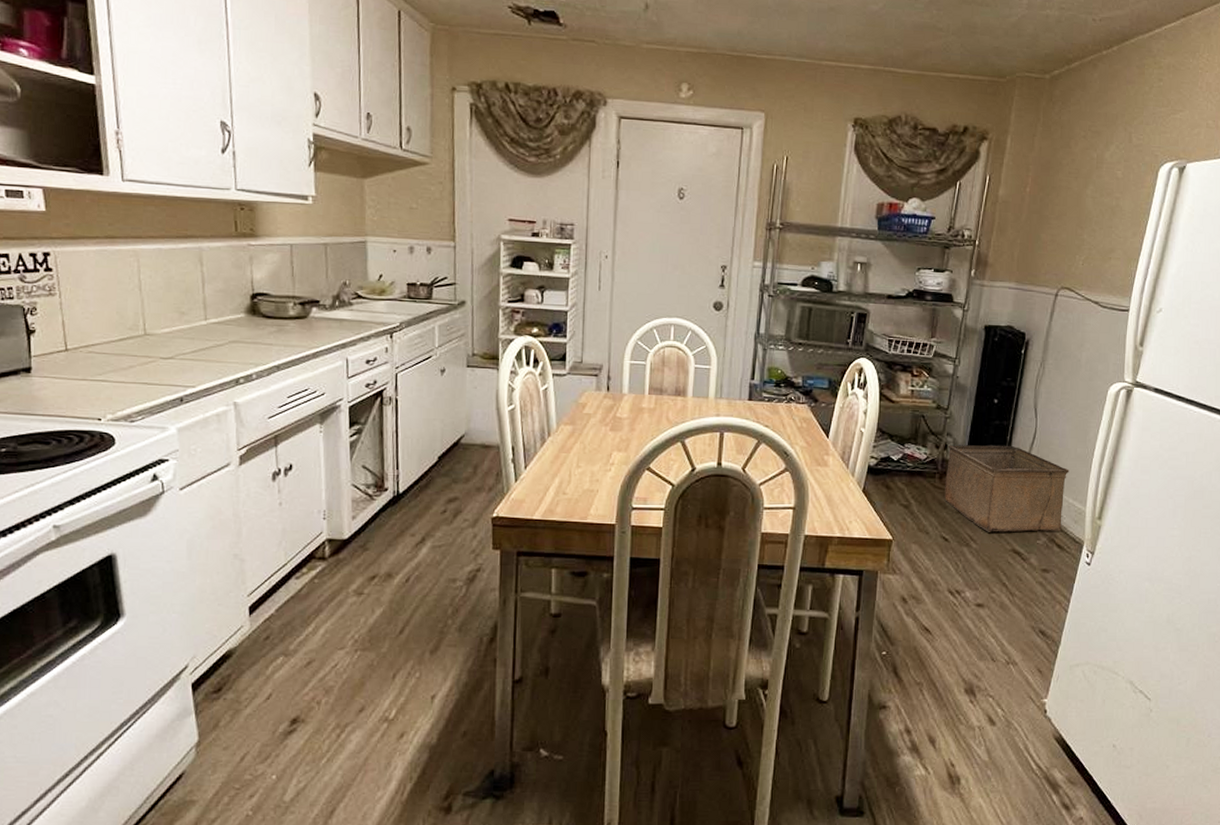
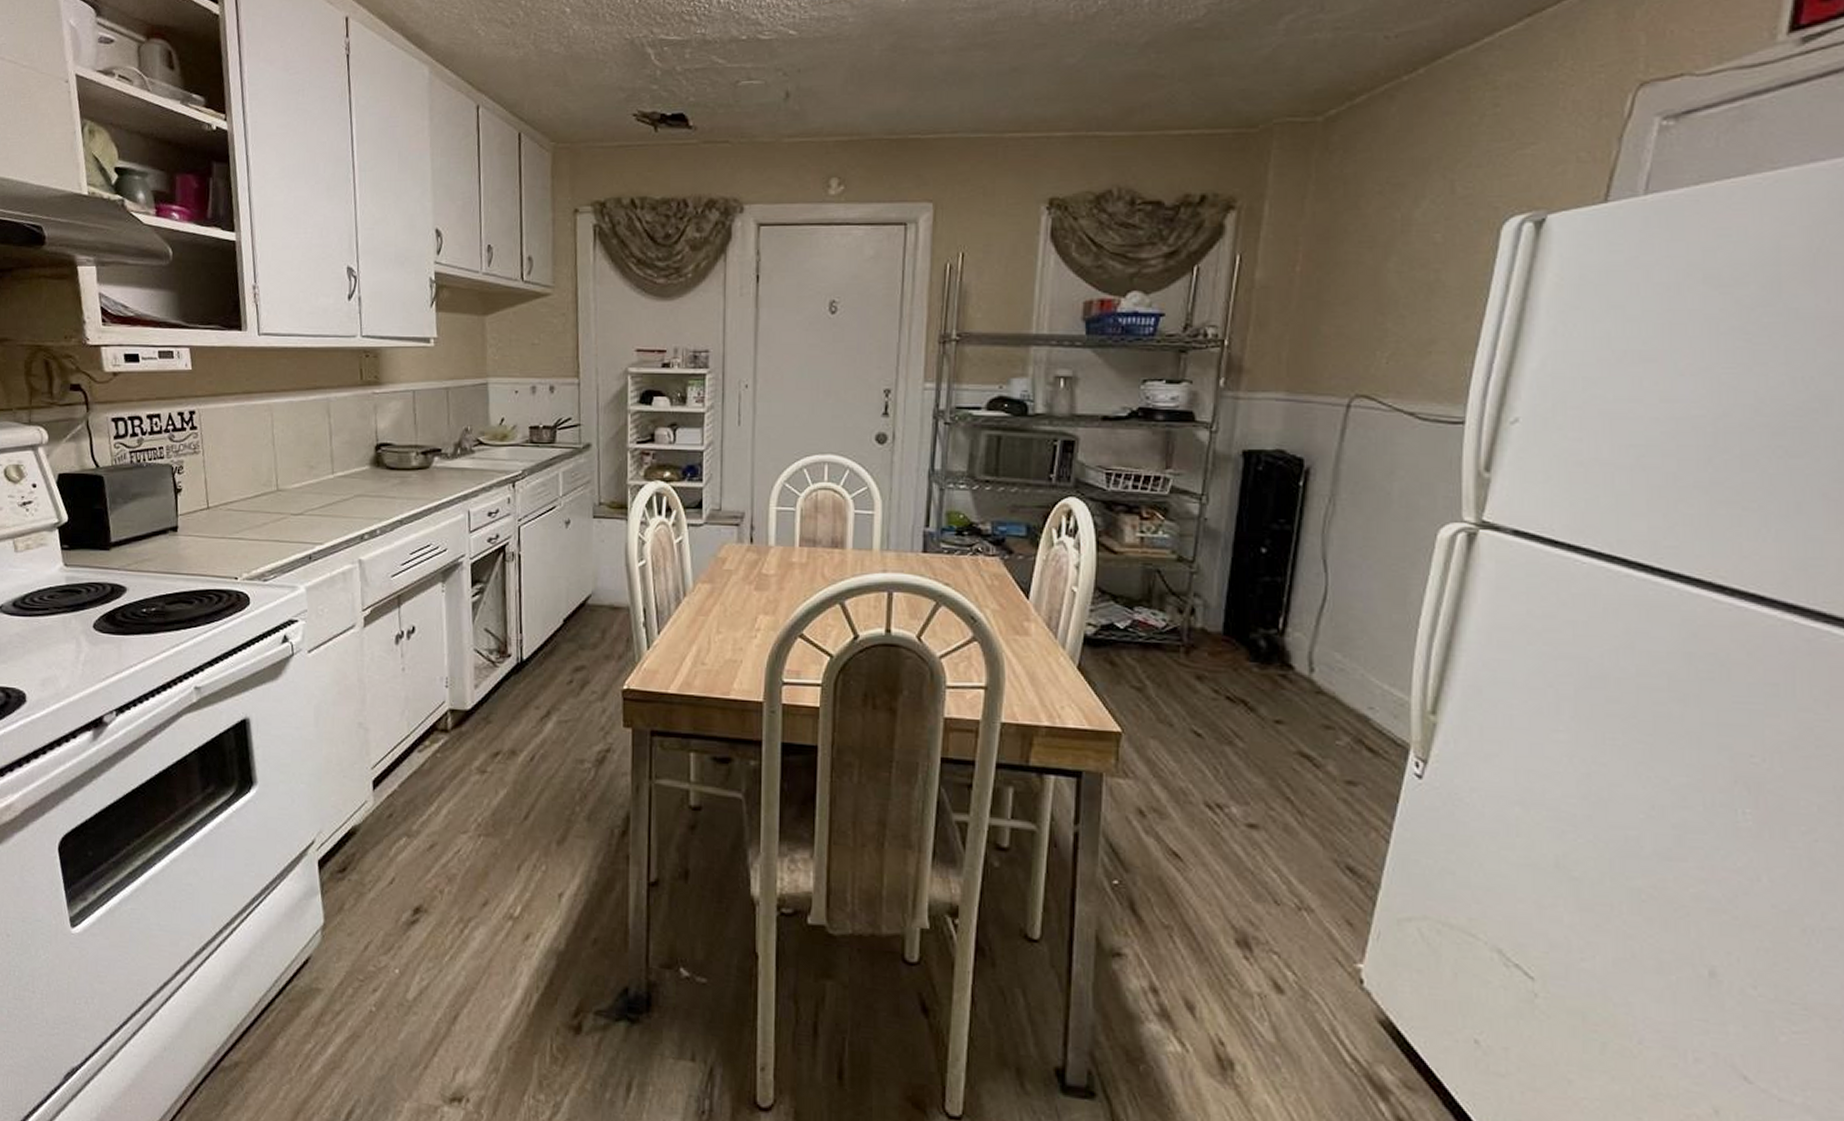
storage bin: present [944,444,1070,533] -> none [1194,608,1382,729]

